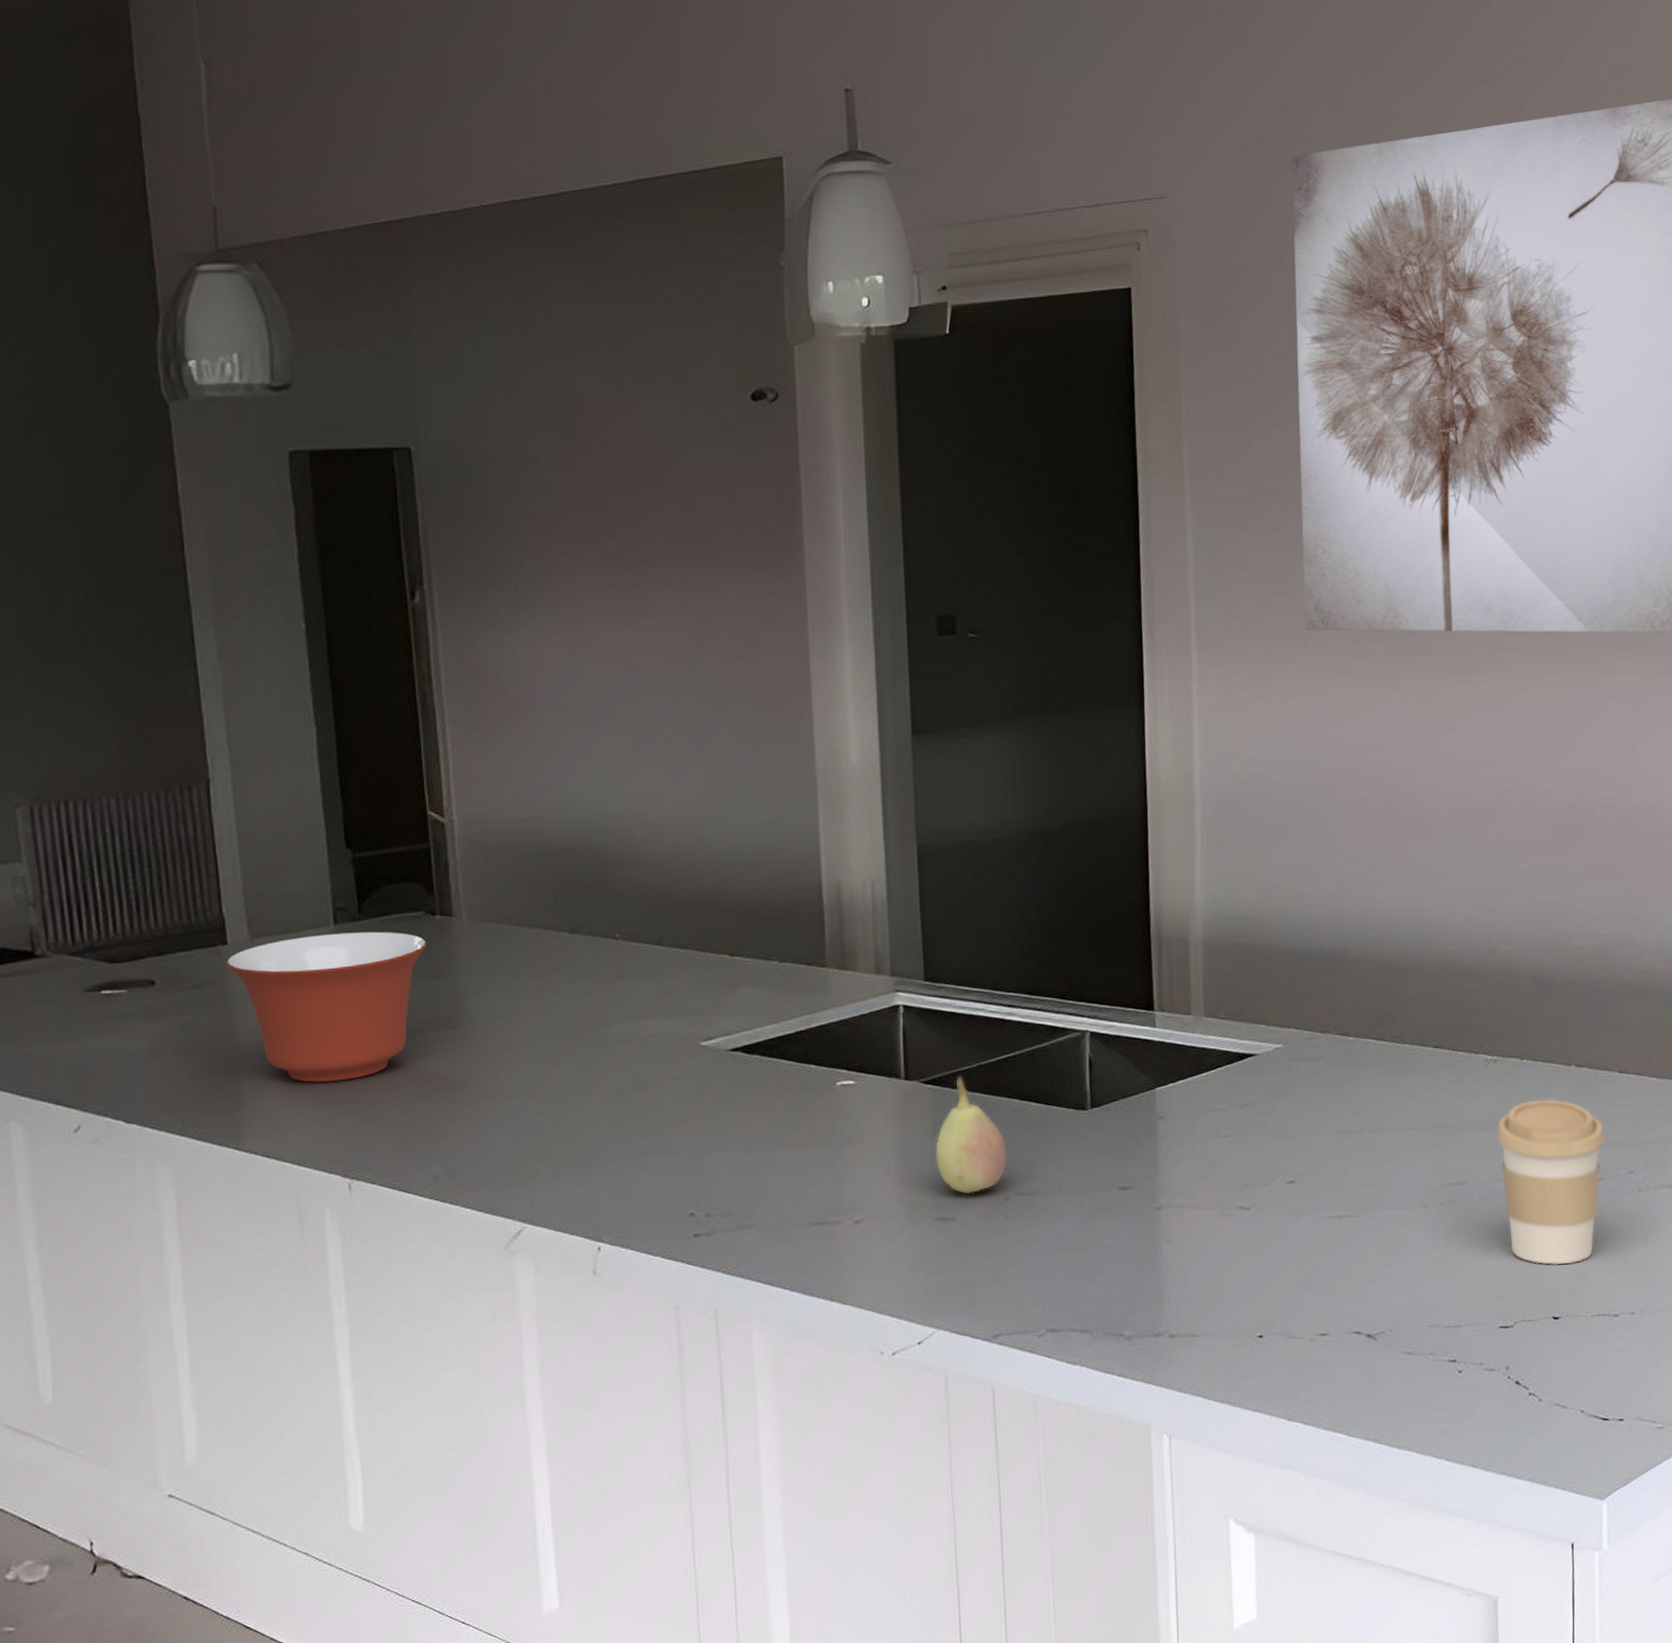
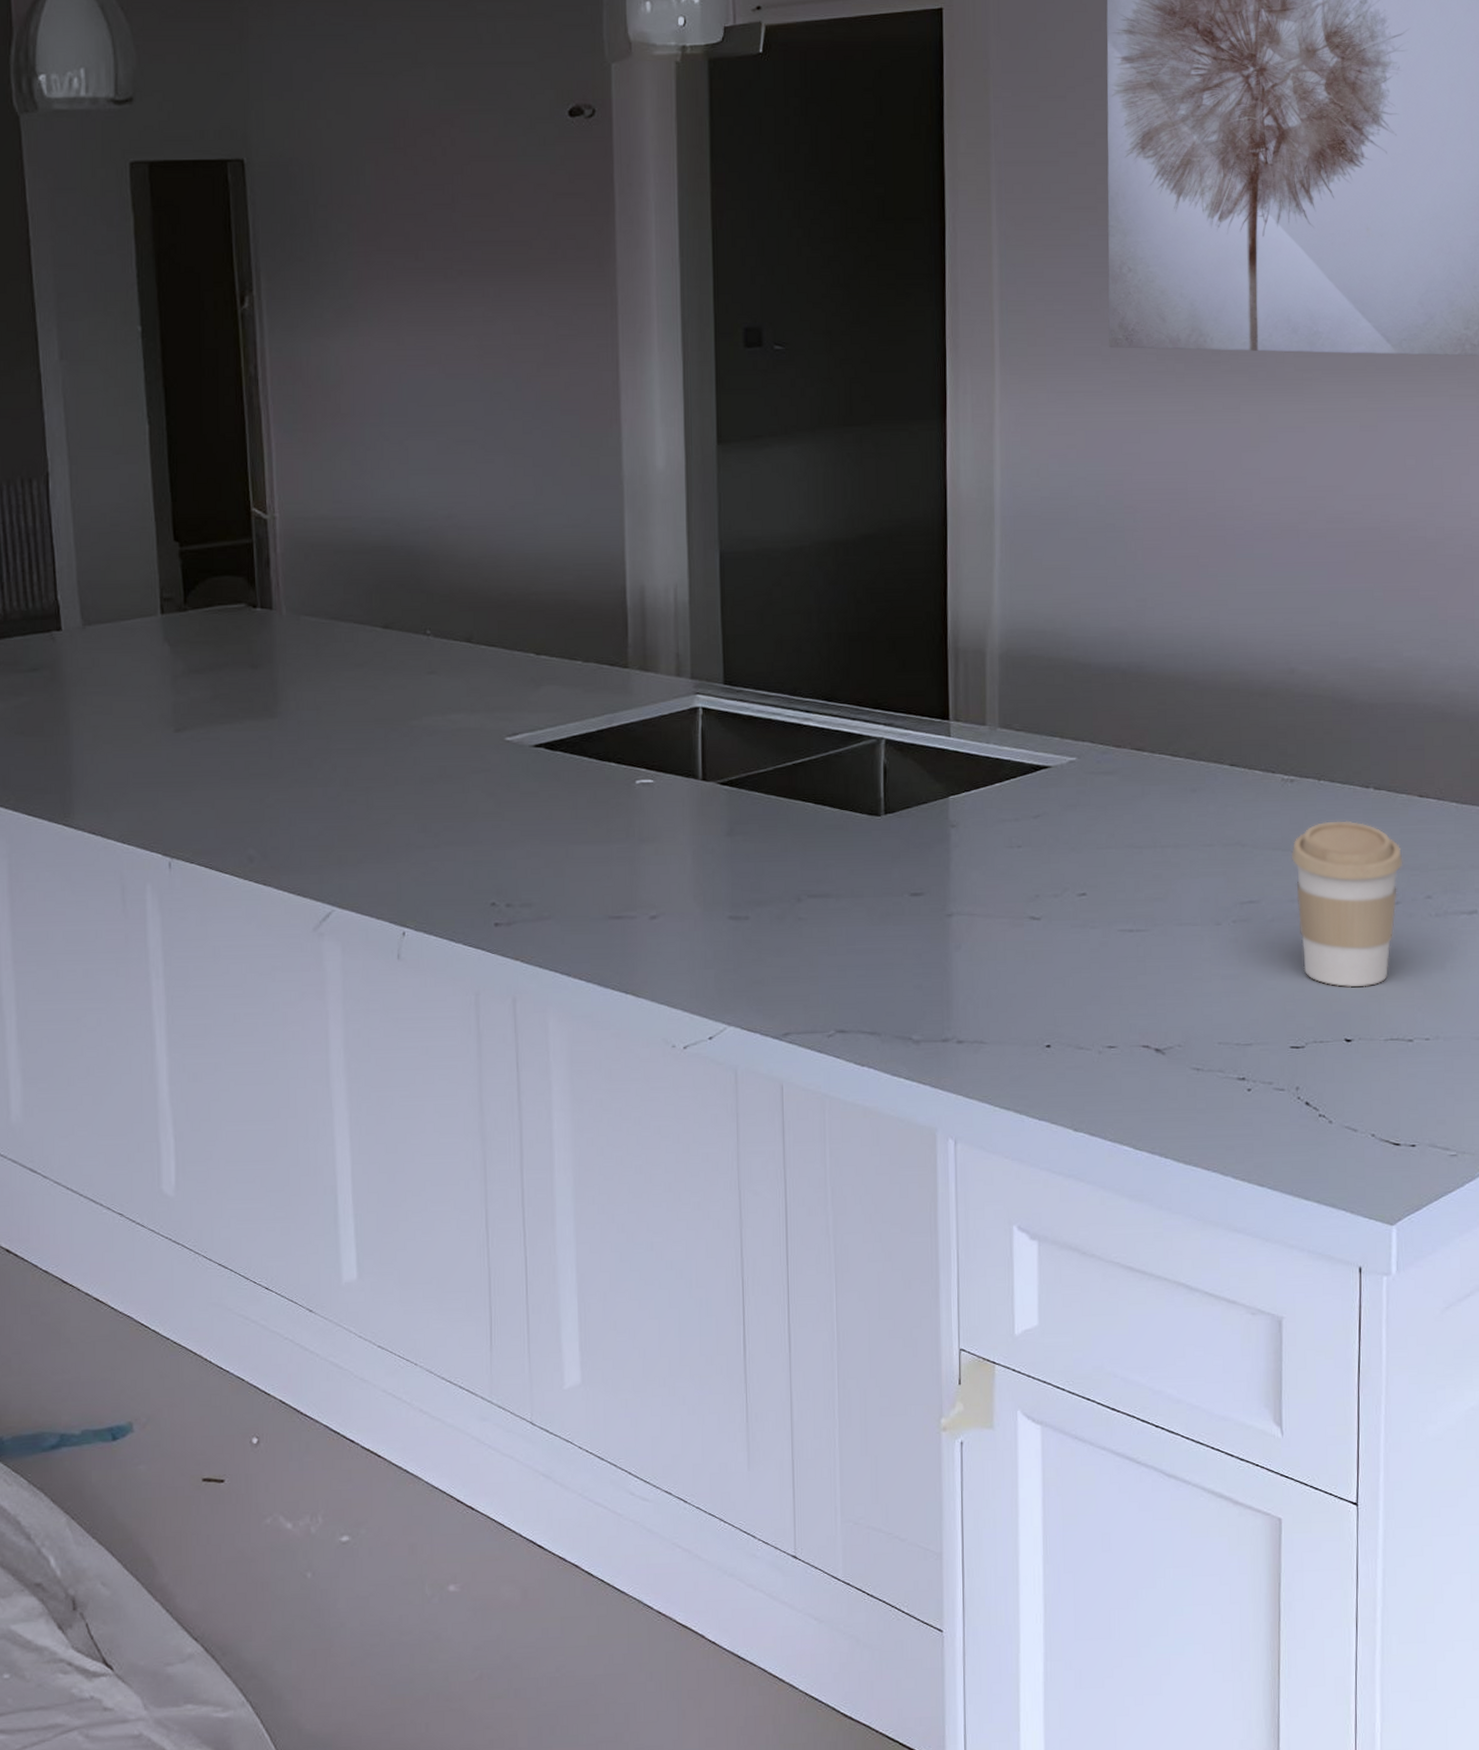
mixing bowl: present [226,931,427,1083] -> none [60,622,248,764]
fruit: present [935,1075,1007,1195] -> none [730,778,801,895]

